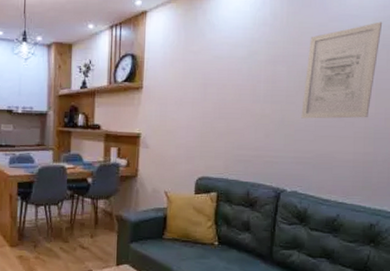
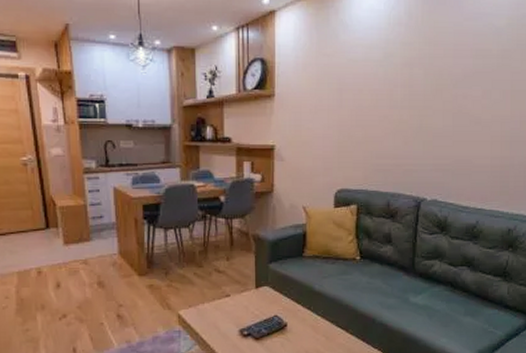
wall art: present [301,22,383,119] -> none [439,20,517,124]

